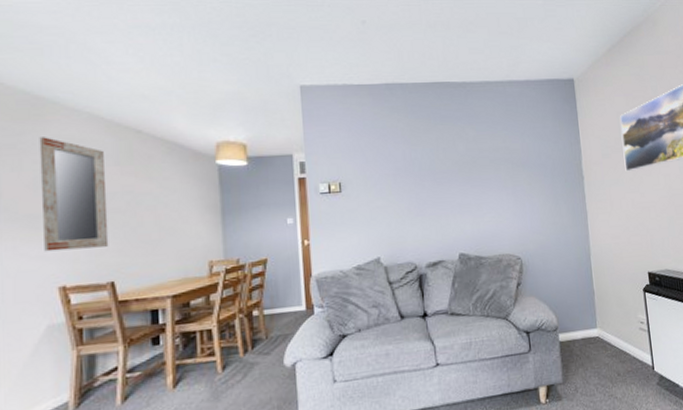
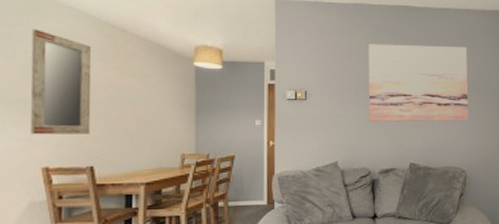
wall art: none [405,122,520,212] -> present [368,43,469,122]

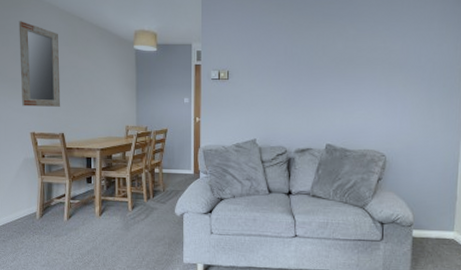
wall art: present [368,43,469,122] -> none [286,22,395,103]

